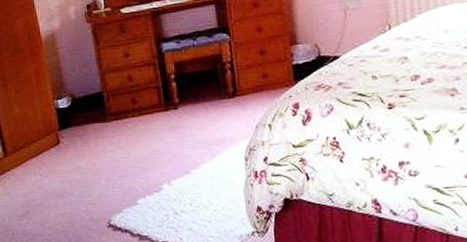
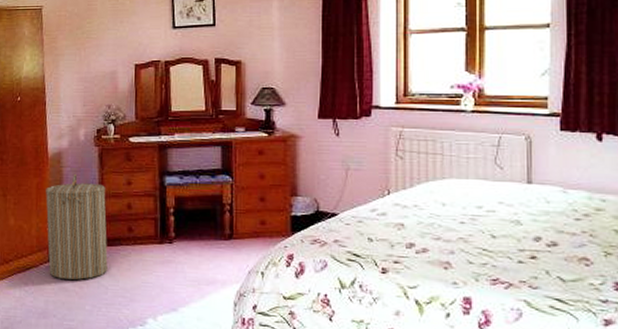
laundry hamper: none [44,53,117,159] -> present [46,173,108,280]

